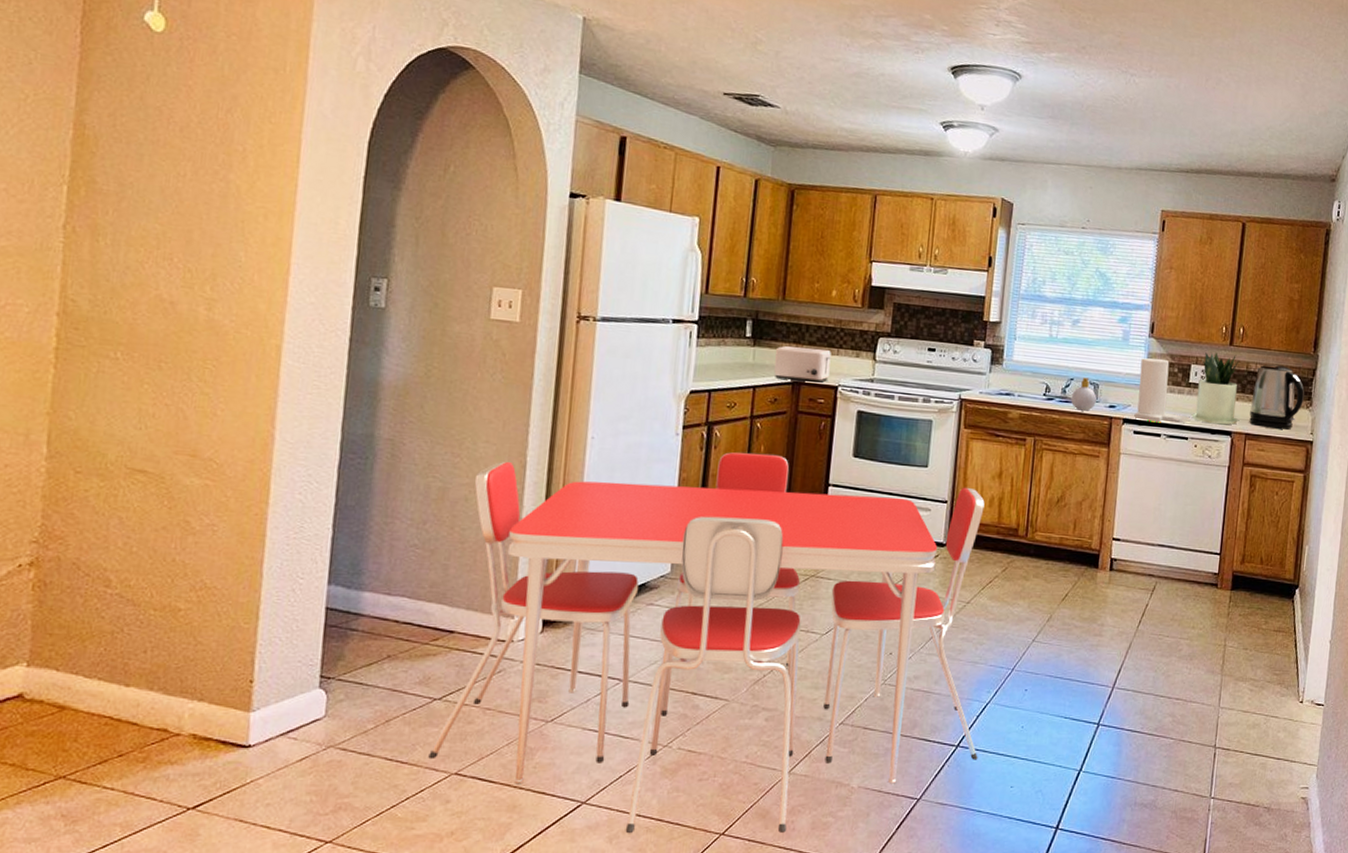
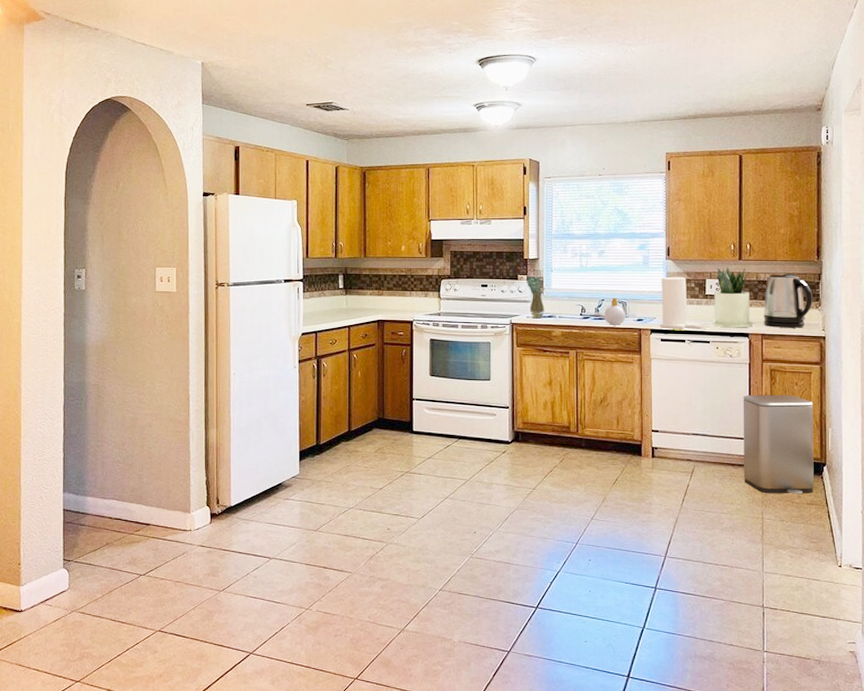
dining set: present [428,452,985,834] -> none [140,377,555,678]
toaster: present [774,345,831,384] -> none [362,292,405,320]
vase: none [983,340,1003,396] -> present [526,274,545,319]
pedal bin: none [1209,503,1293,620] -> present [743,394,814,494]

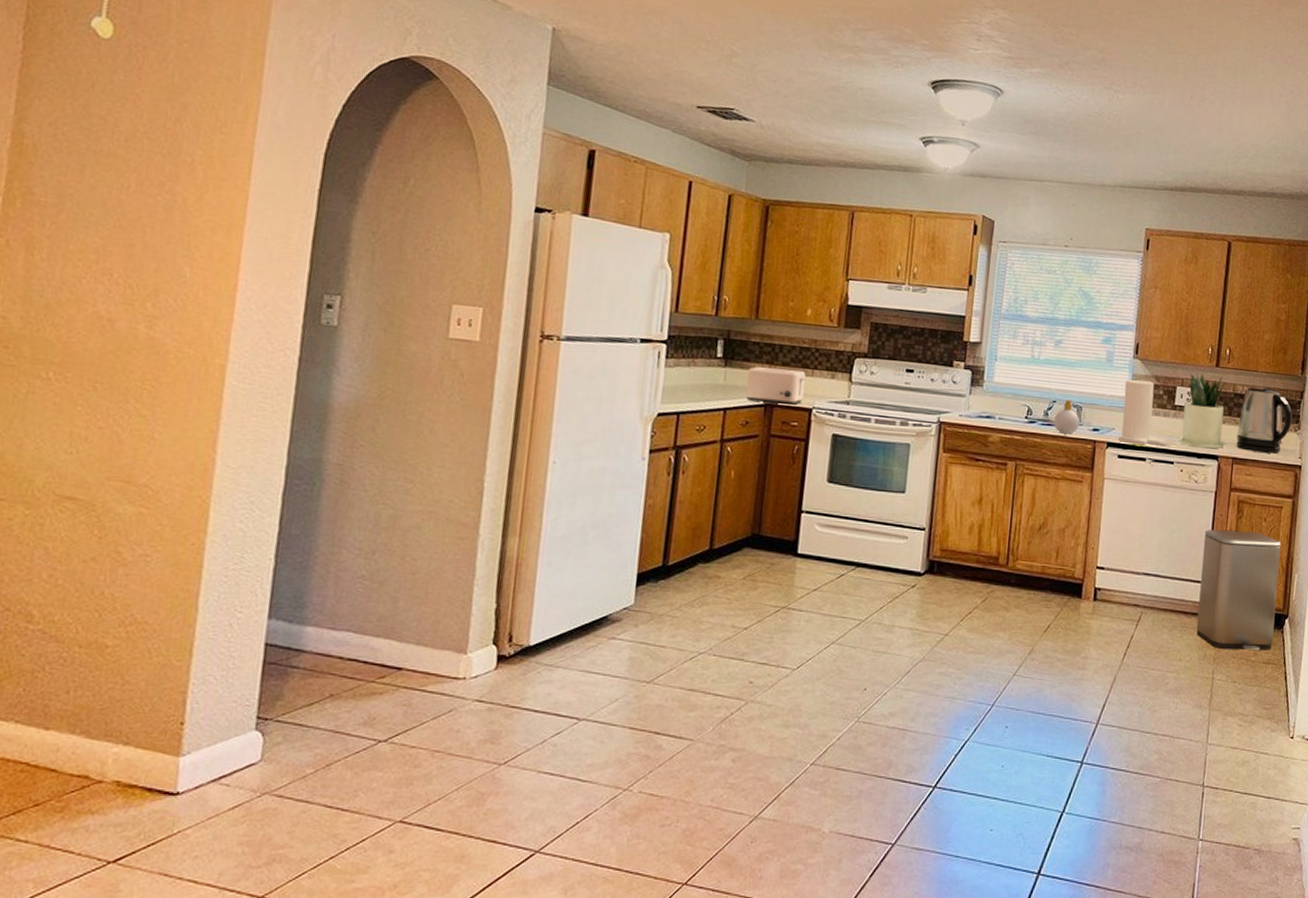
toaster: none [362,292,405,320] -> present [745,366,806,406]
vase: present [526,274,545,319] -> none [963,361,983,419]

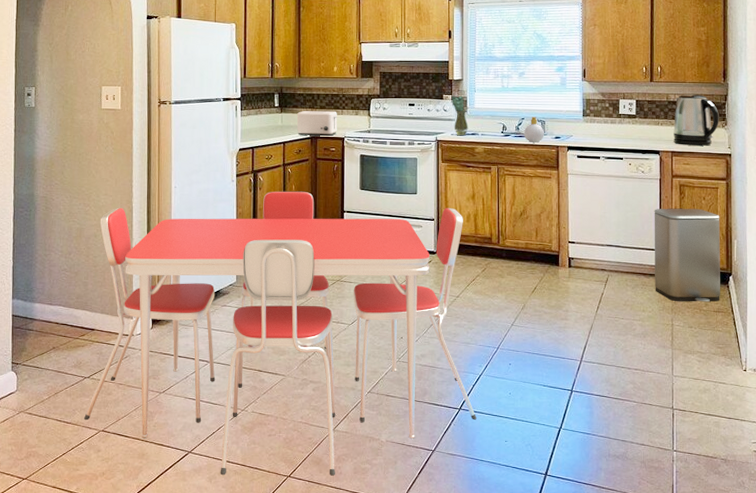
dining set: none [371,477,964,885] -> present [84,191,477,476]
vase: none [963,361,983,419] -> present [451,94,468,136]
paper towel: present [1118,379,1176,447] -> none [576,97,623,148]
planter: present [1177,374,1226,449] -> none [624,88,664,146]

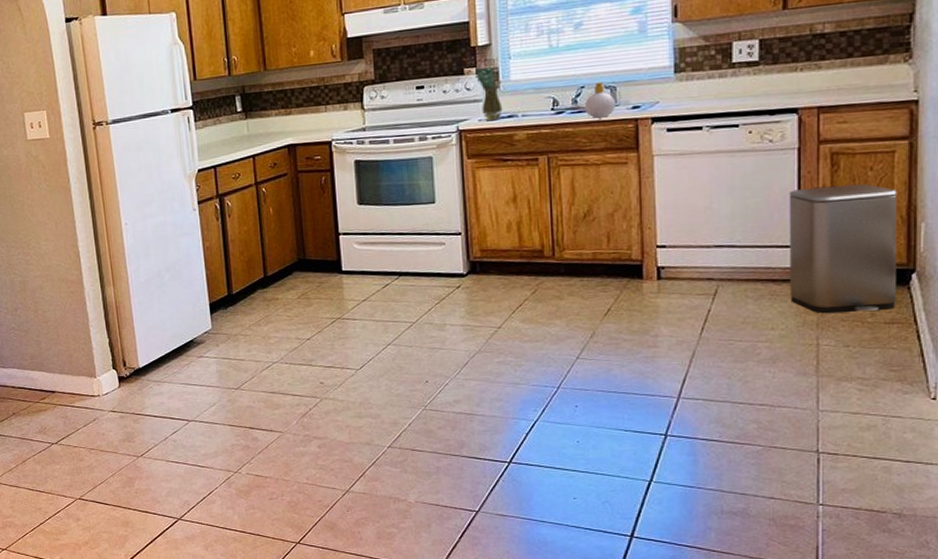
dining set: present [84,191,477,476] -> none [44,213,533,543]
toaster: present [296,110,337,137] -> none [266,108,321,145]
kettle: present [674,93,720,146] -> none [821,17,900,97]

